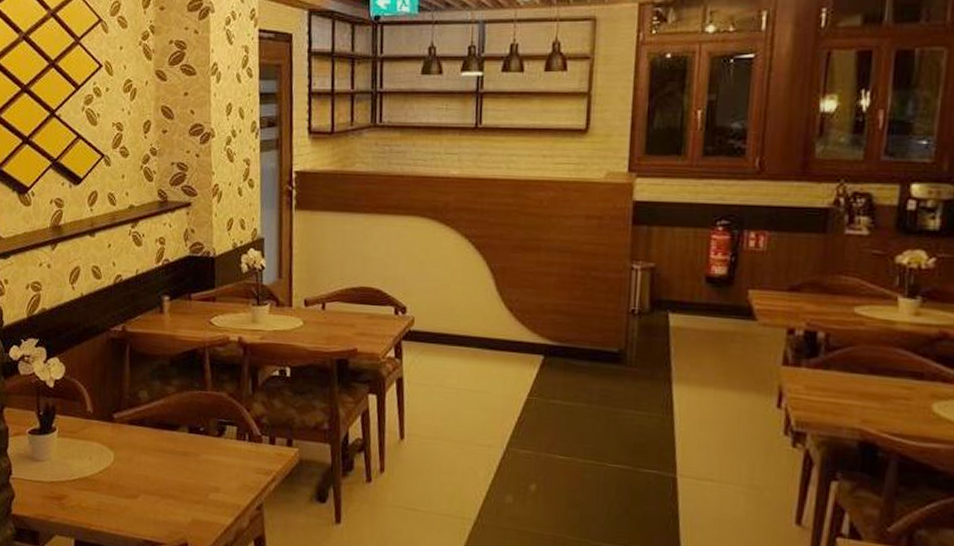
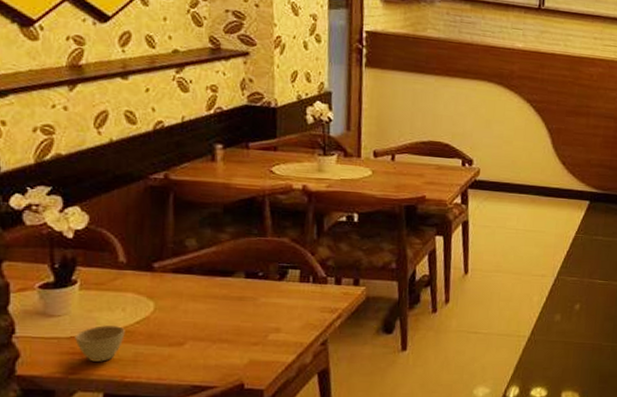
cup: none [54,472,91,508] -> present [75,325,125,362]

